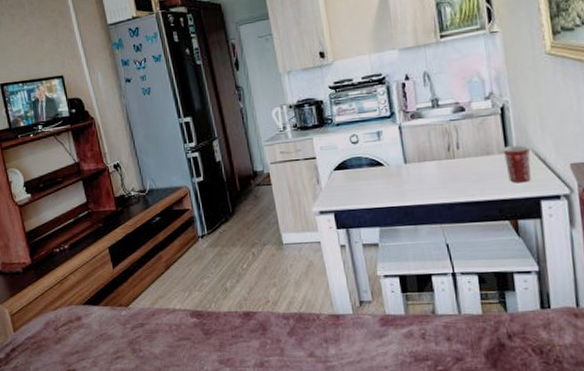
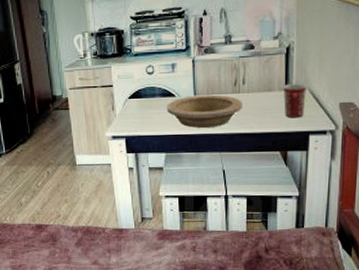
bowl: none [376,161,460,199] -> present [167,94,242,128]

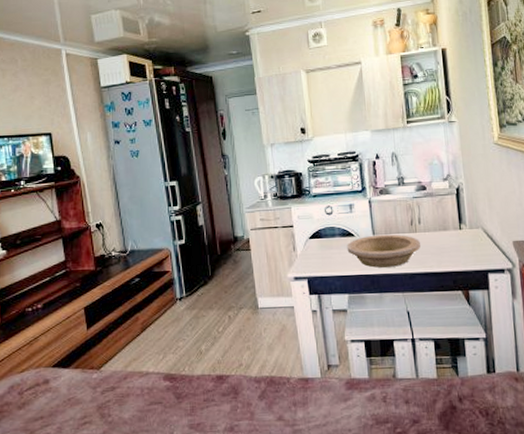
mug: present [283,84,307,118] -> none [457,223,481,257]

